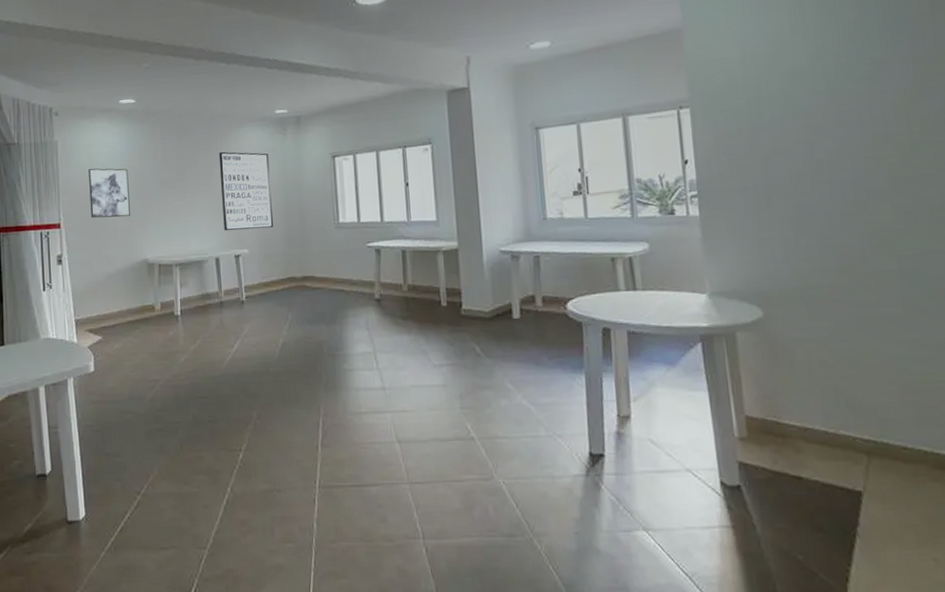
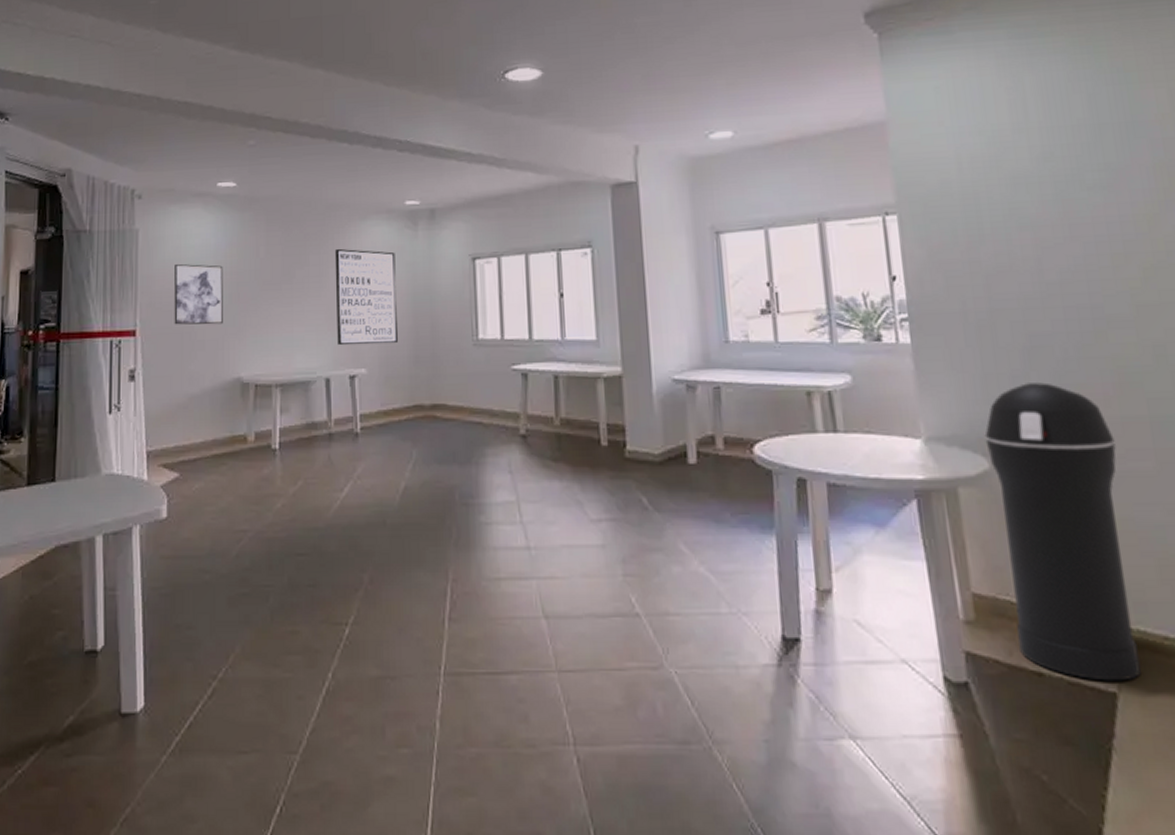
trash can: none [759,245,883,483] -> present [984,382,1141,682]

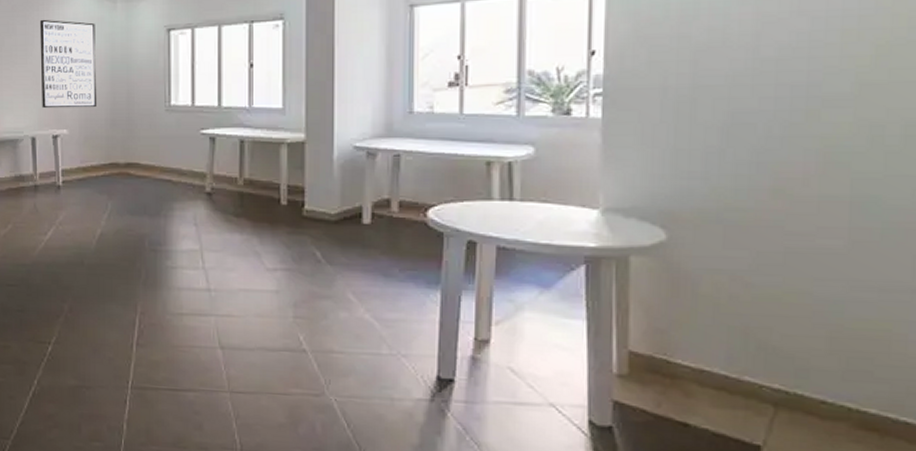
trash can: present [984,382,1141,682] -> none [666,160,807,437]

